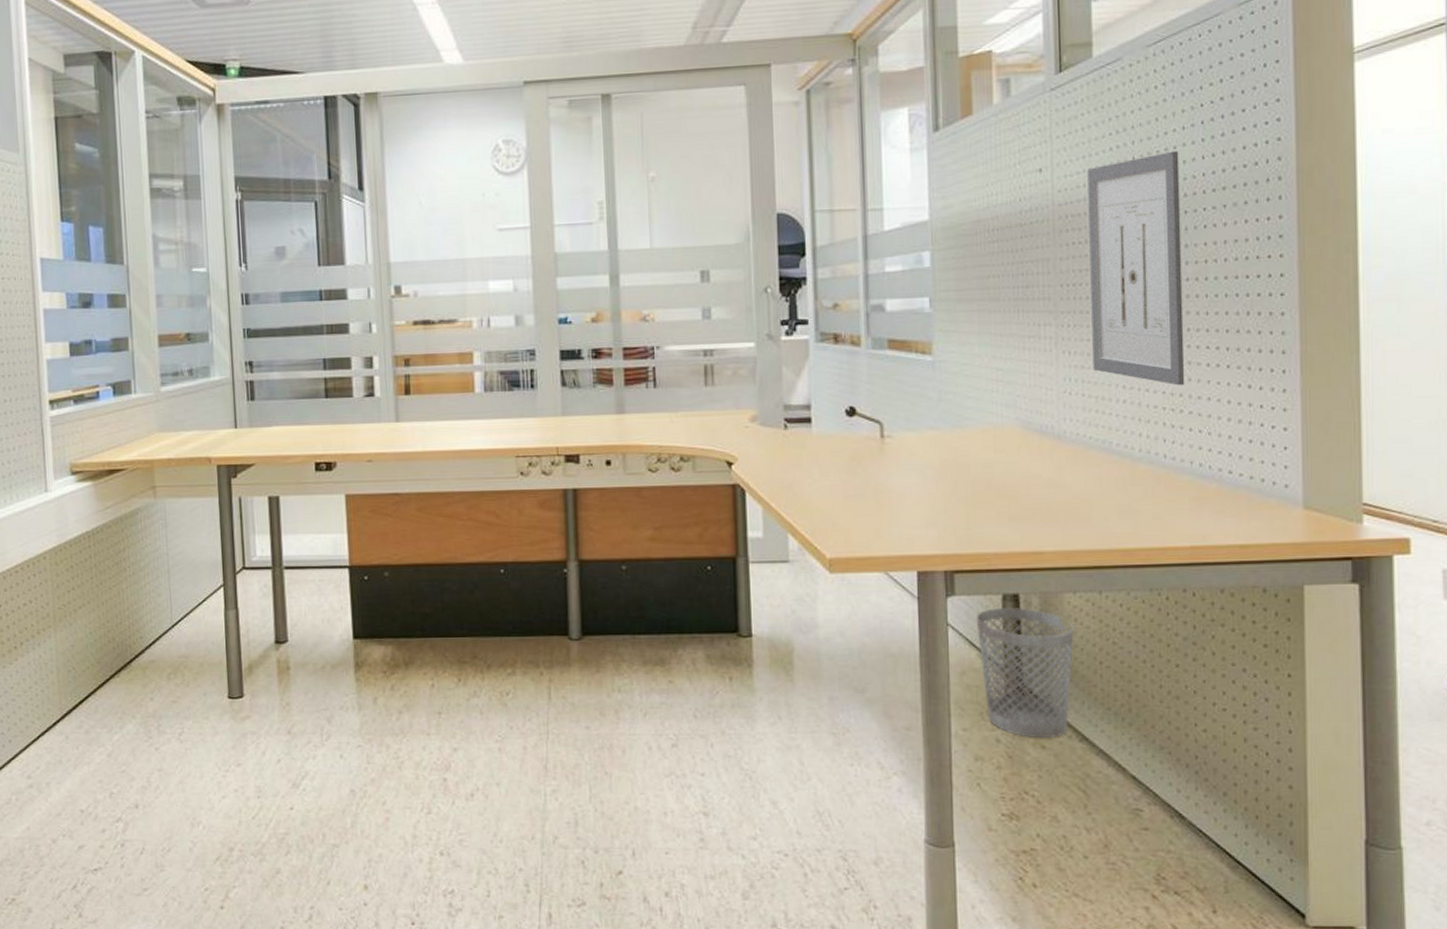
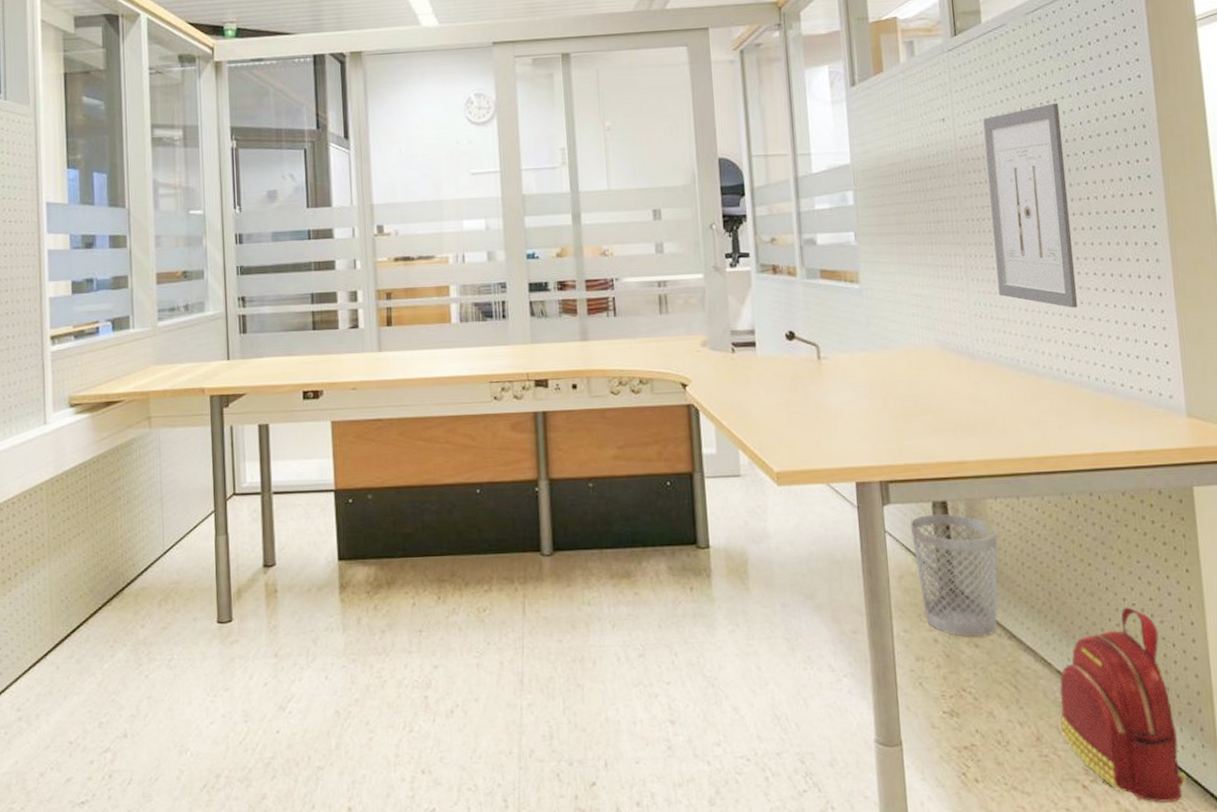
backpack: none [1132,712,1269,916] -> present [1059,607,1186,802]

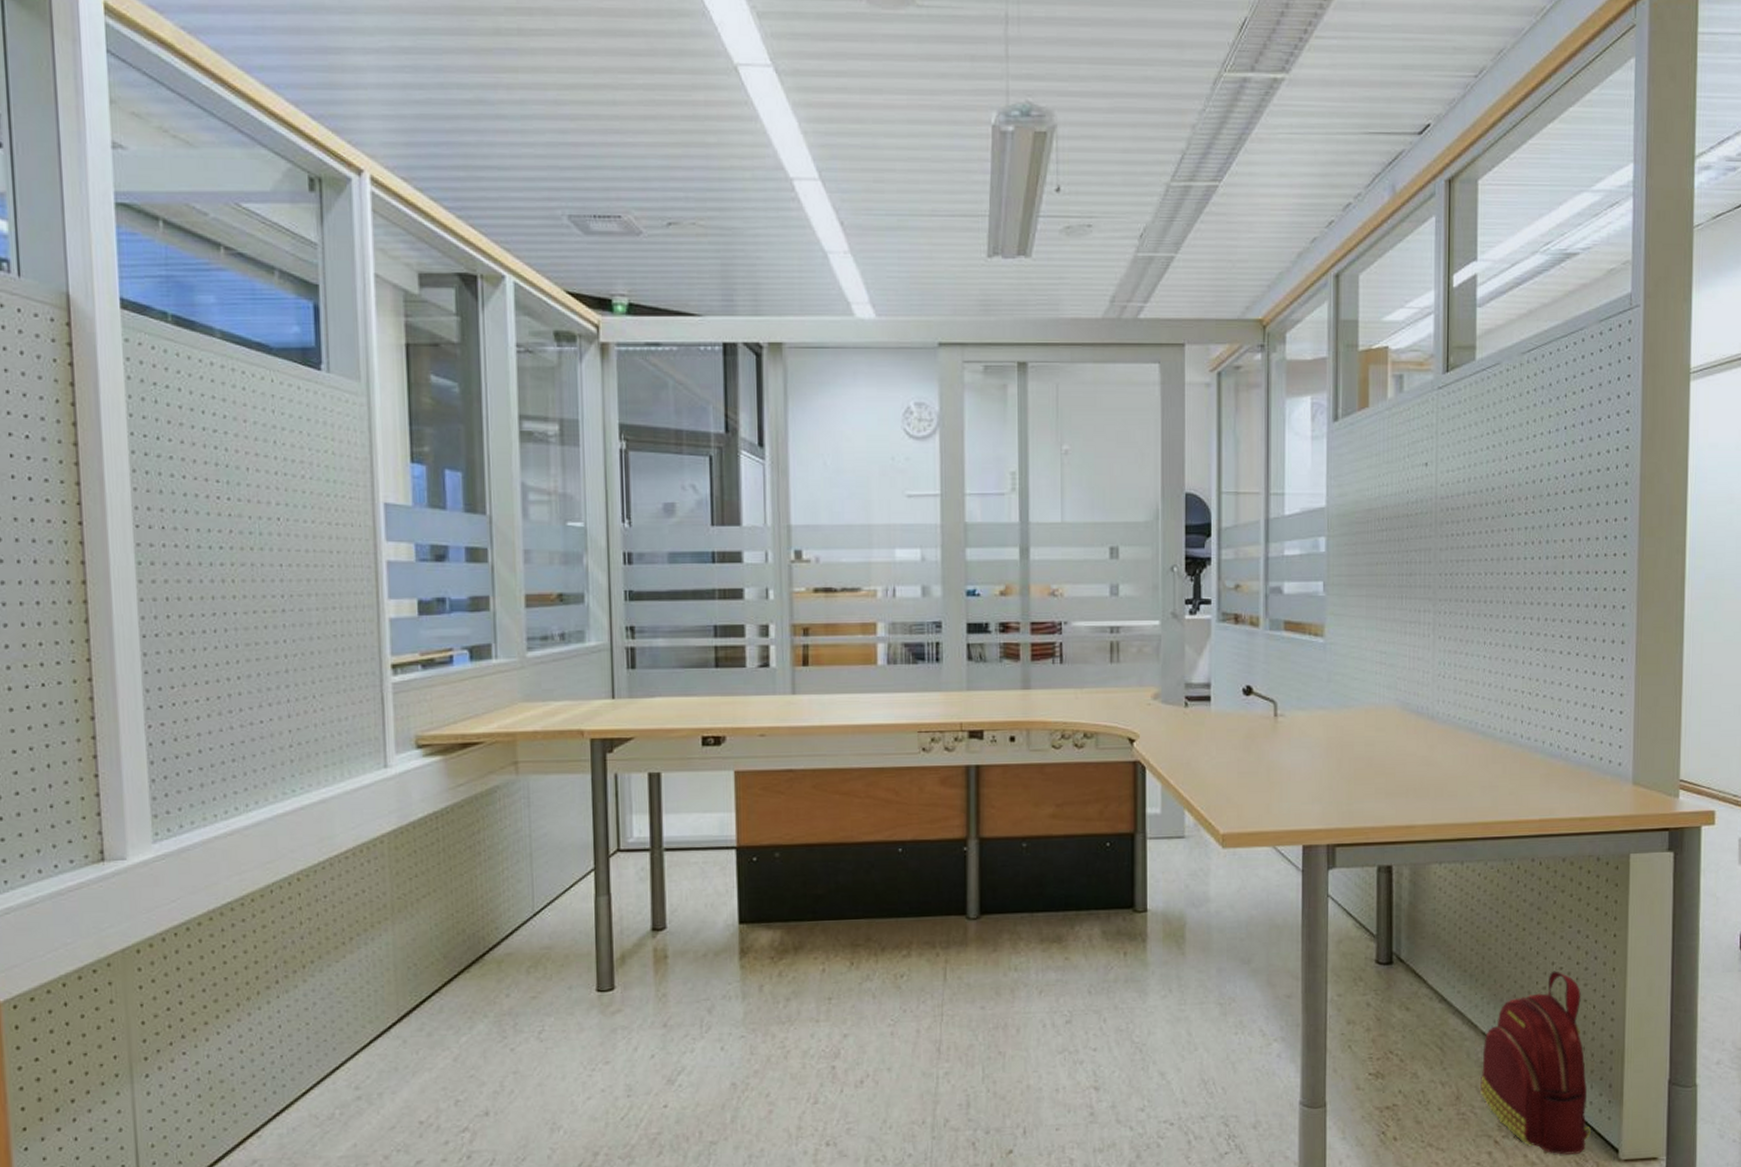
wastebasket: present [910,514,998,638] -> none [1353,879,1438,1002]
wall art: present [983,103,1078,308] -> none [1464,453,1545,671]

